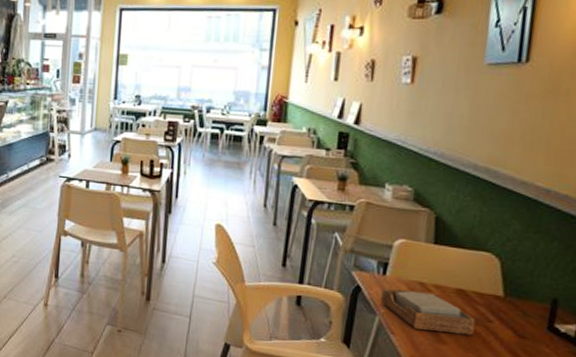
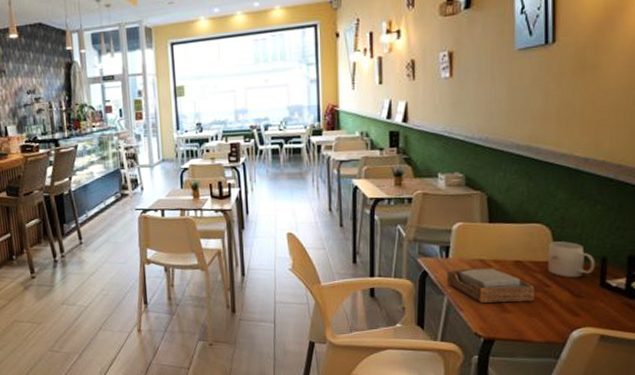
mug: none [491,274,546,317] -> present [547,241,596,278]

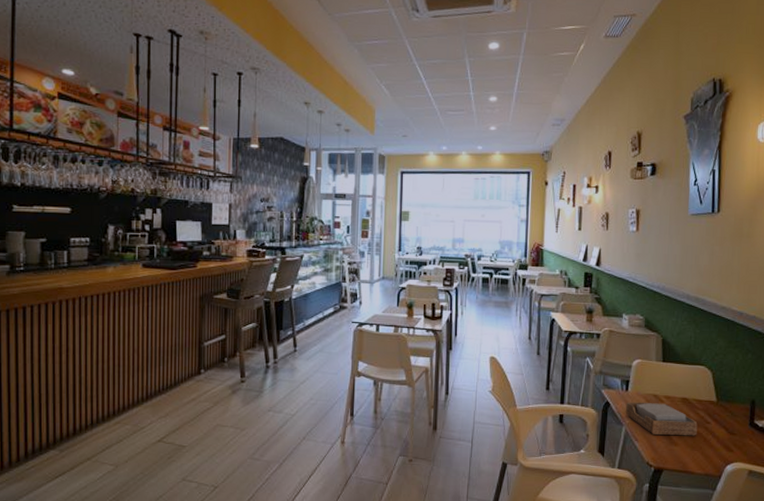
mug: present [547,241,596,278] -> none [708,383,747,417]

